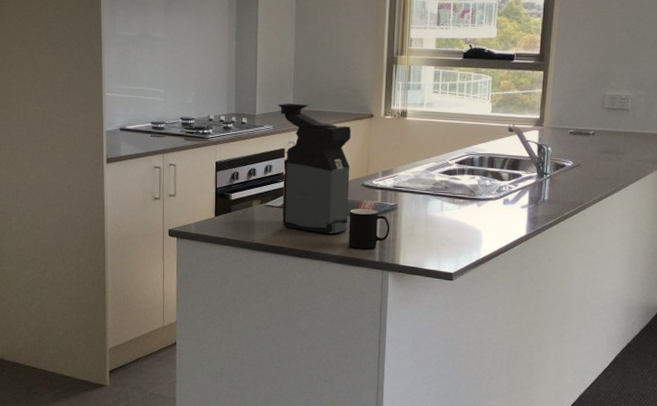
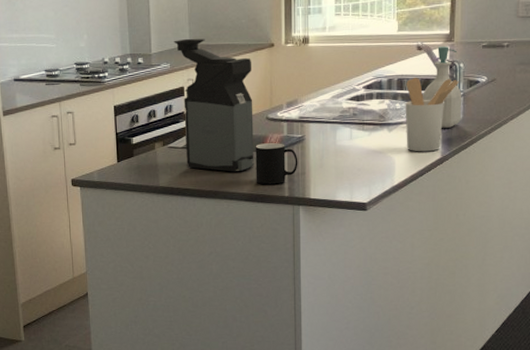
utensil holder: none [494,157,546,229] -> present [405,78,459,152]
soap bottle: none [510,129,549,207] -> present [422,45,462,128]

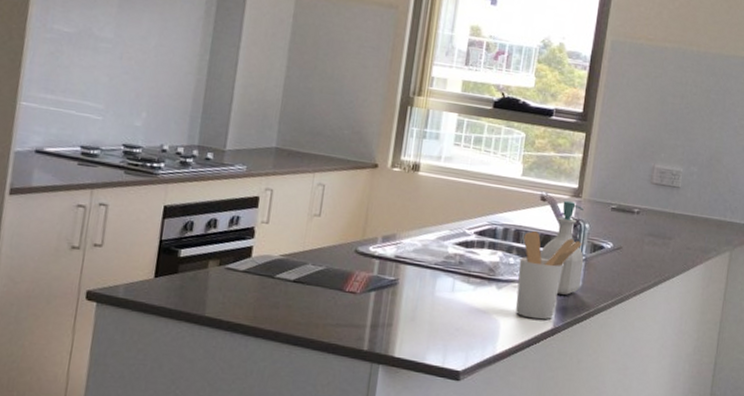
coffee maker: present [174,38,254,172] -> none [245,139,348,312]
cup: present [255,143,298,185] -> none [330,281,387,334]

